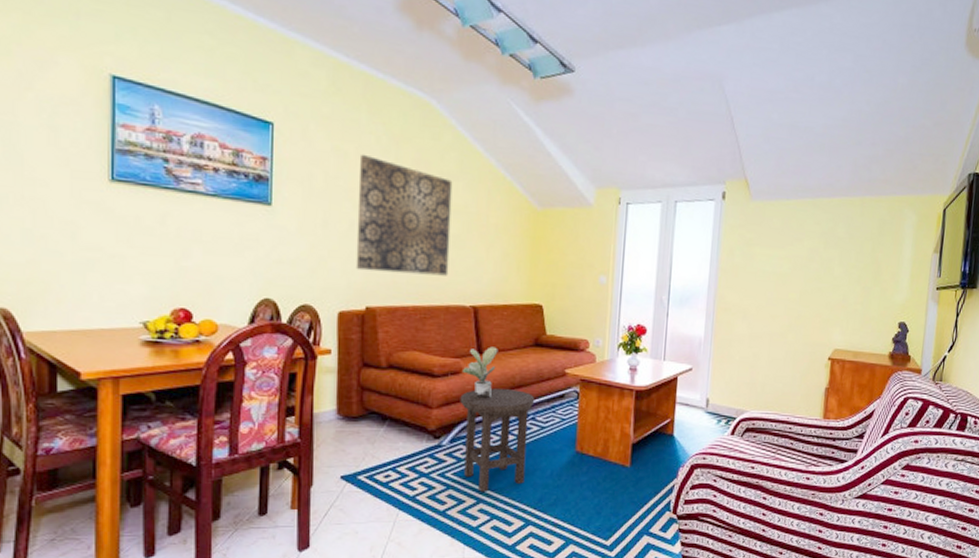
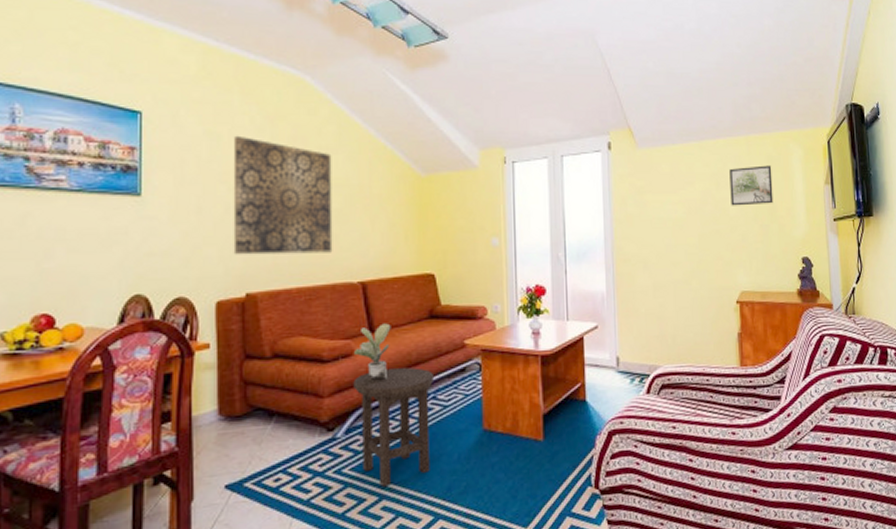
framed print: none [836,228,883,268] -> present [729,165,773,206]

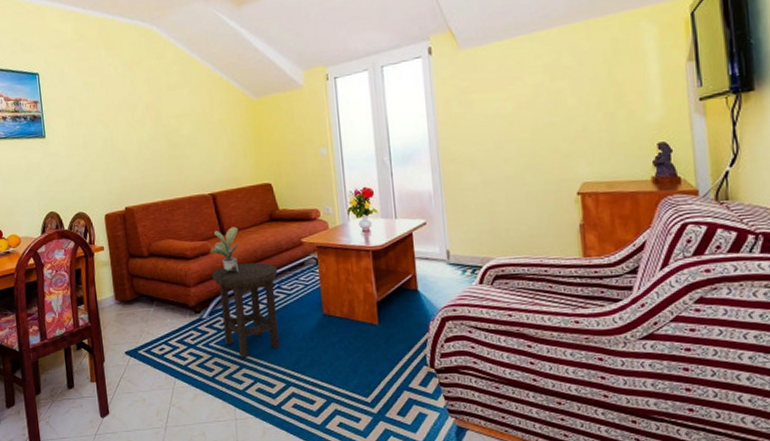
wall art: present [233,135,333,255] -> none [103,82,187,178]
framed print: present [729,165,773,206] -> none [565,48,621,96]

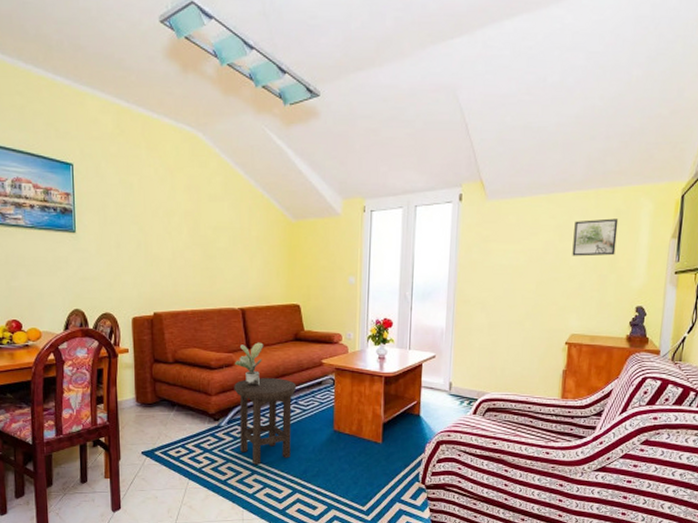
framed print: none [565,48,621,96] -> present [572,218,619,257]

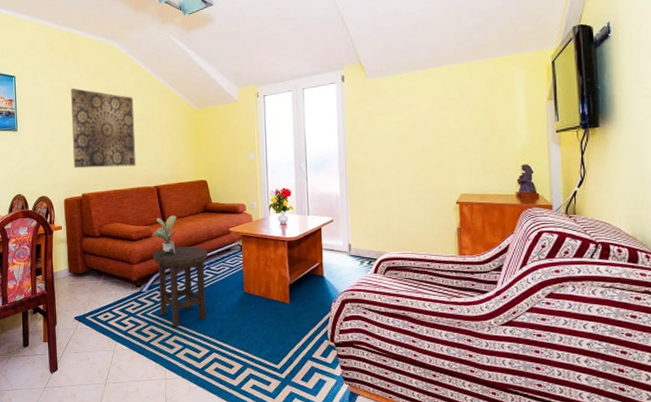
wall art: none [142,184,219,284] -> present [70,88,136,169]
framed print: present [572,218,619,257] -> none [452,86,494,123]

